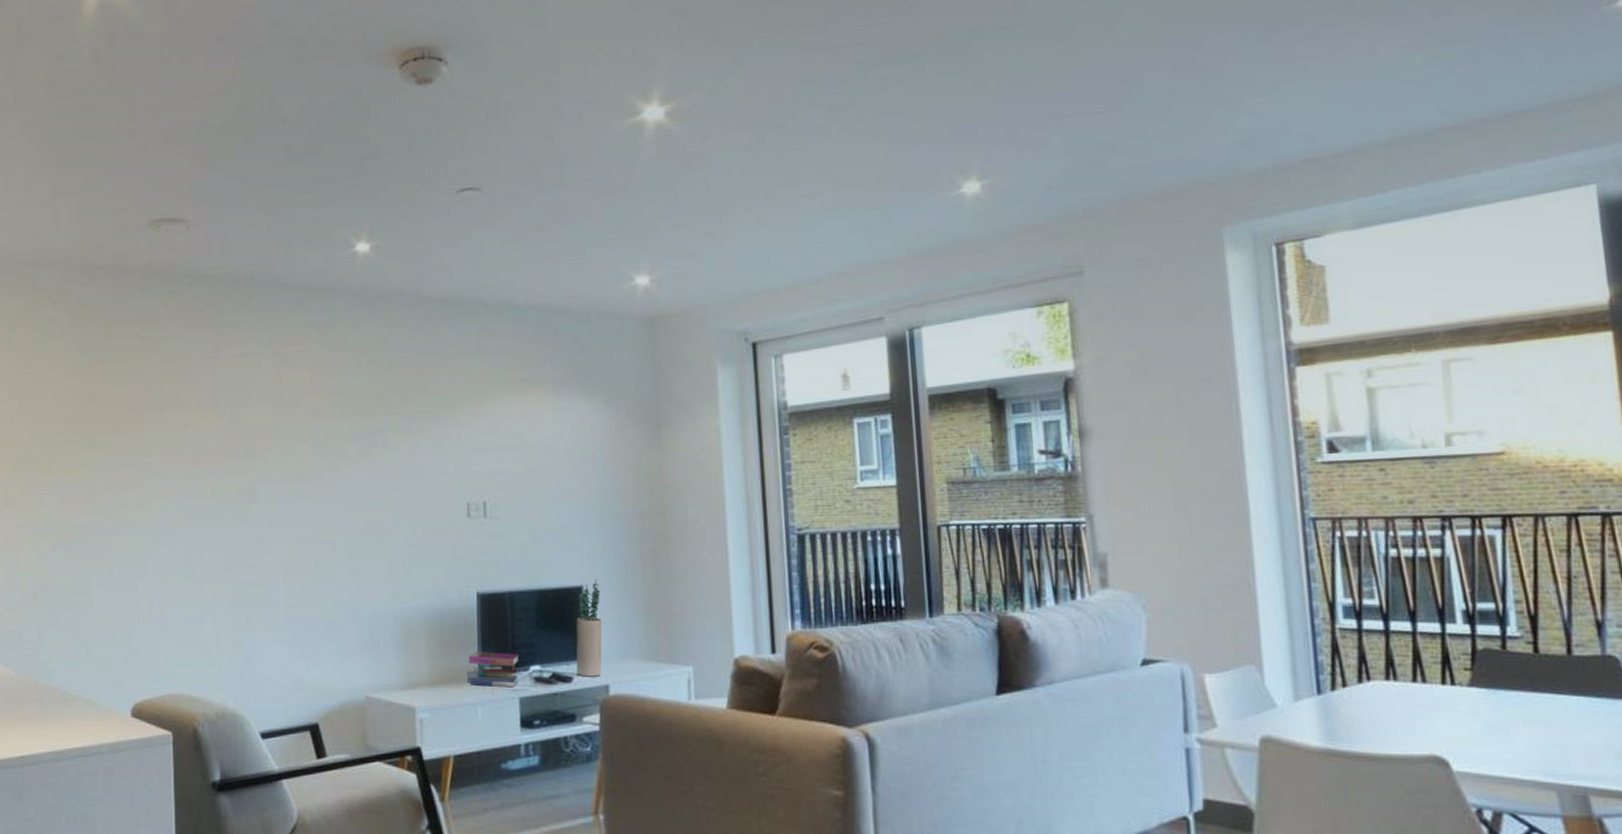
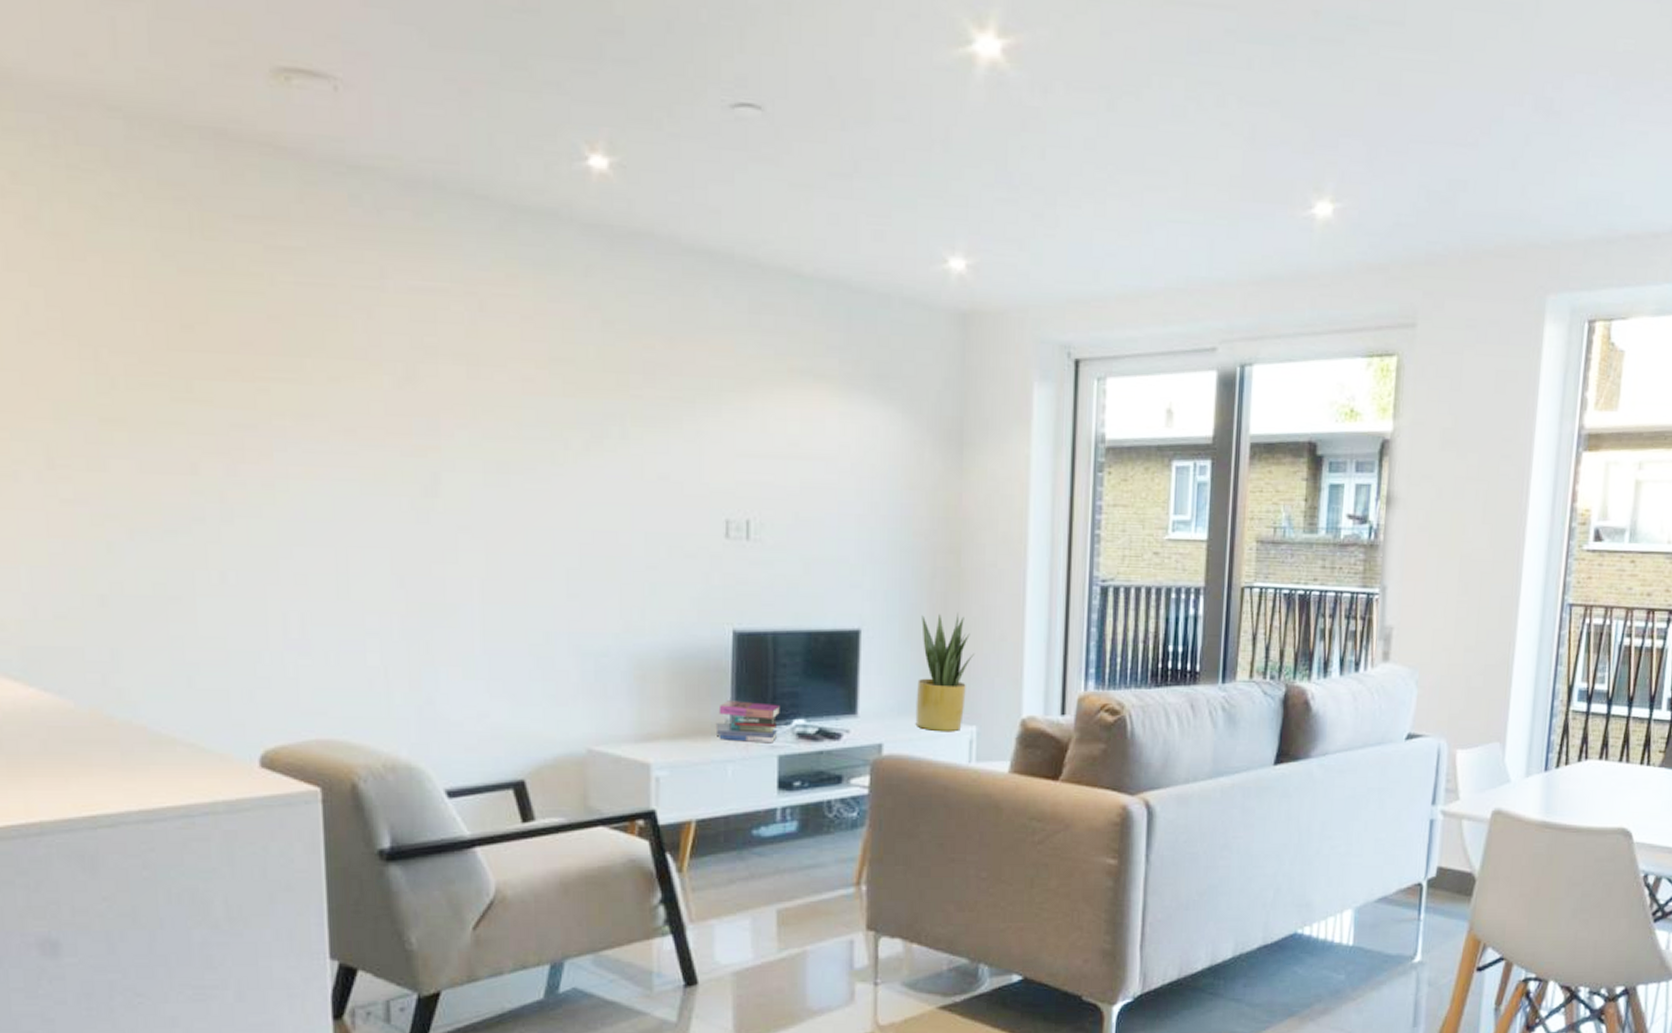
vase: present [575,578,602,677] -> none [846,622,880,734]
planter: none [635,567,685,673] -> present [915,613,974,732]

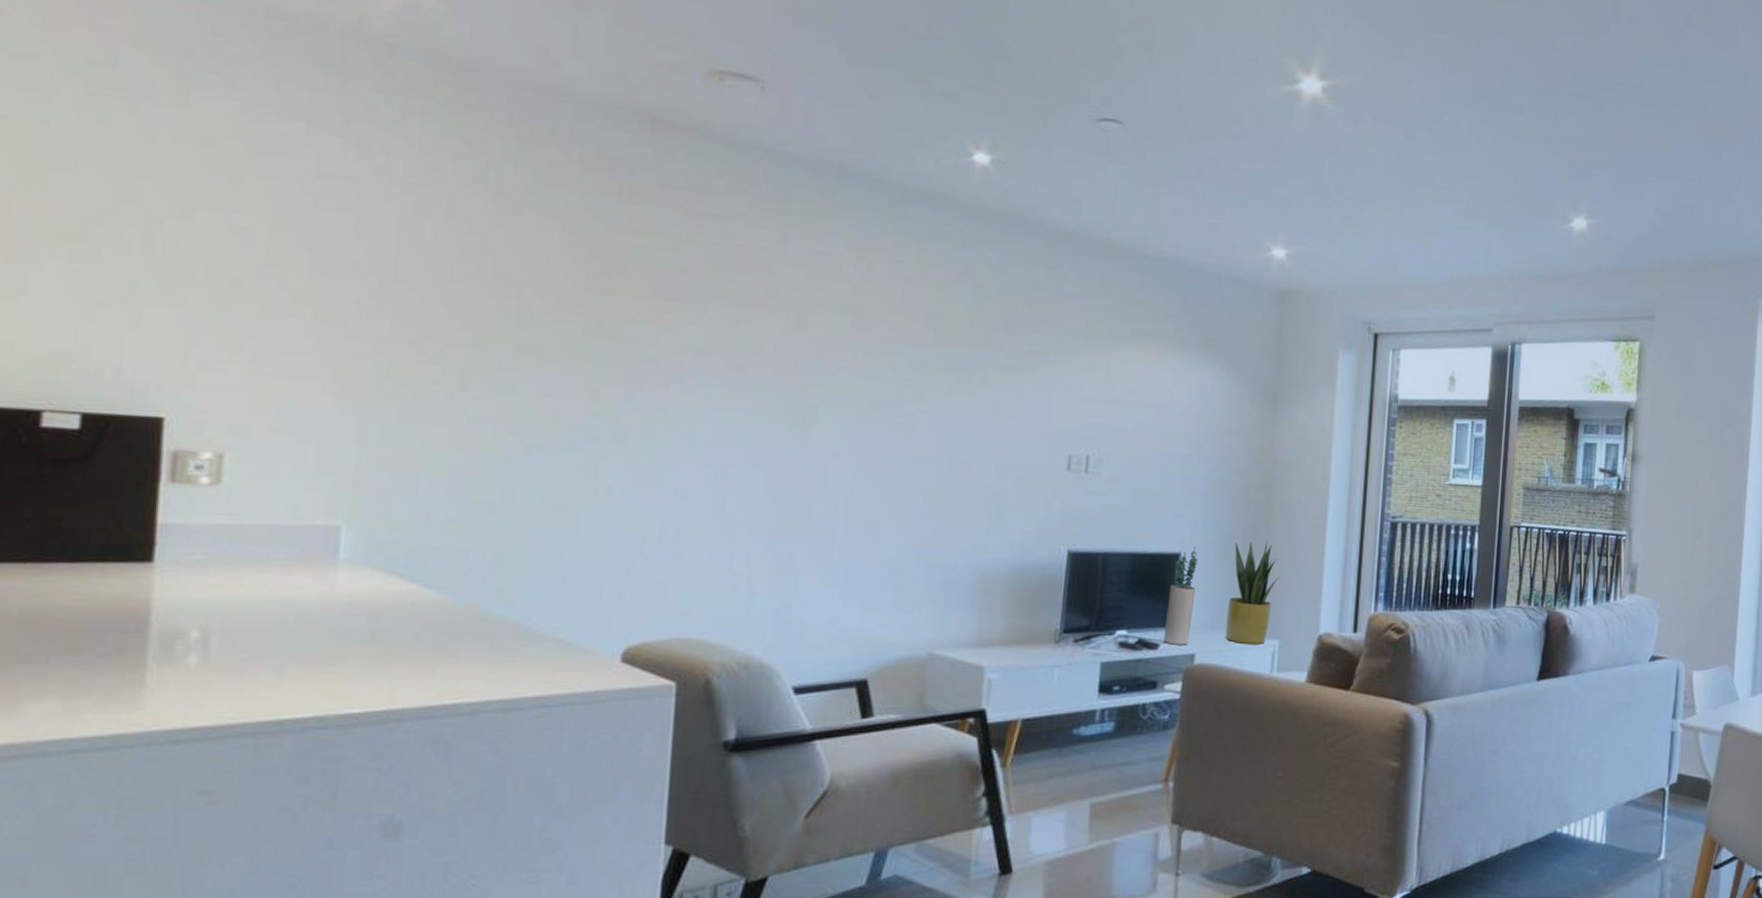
books: present [715,700,780,744] -> none [1045,612,1105,652]
vase: none [846,622,880,734] -> present [1163,547,1198,645]

